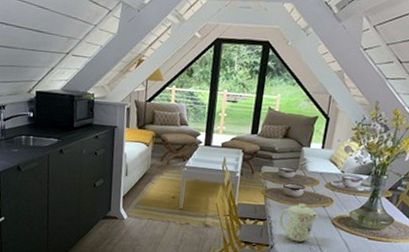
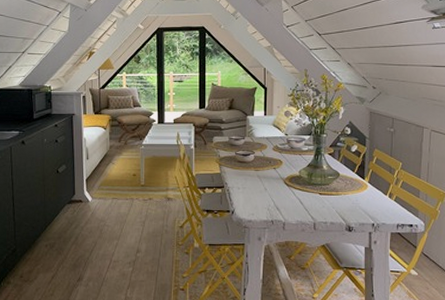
mug: present [279,203,319,243] -> none [236,167,271,205]

